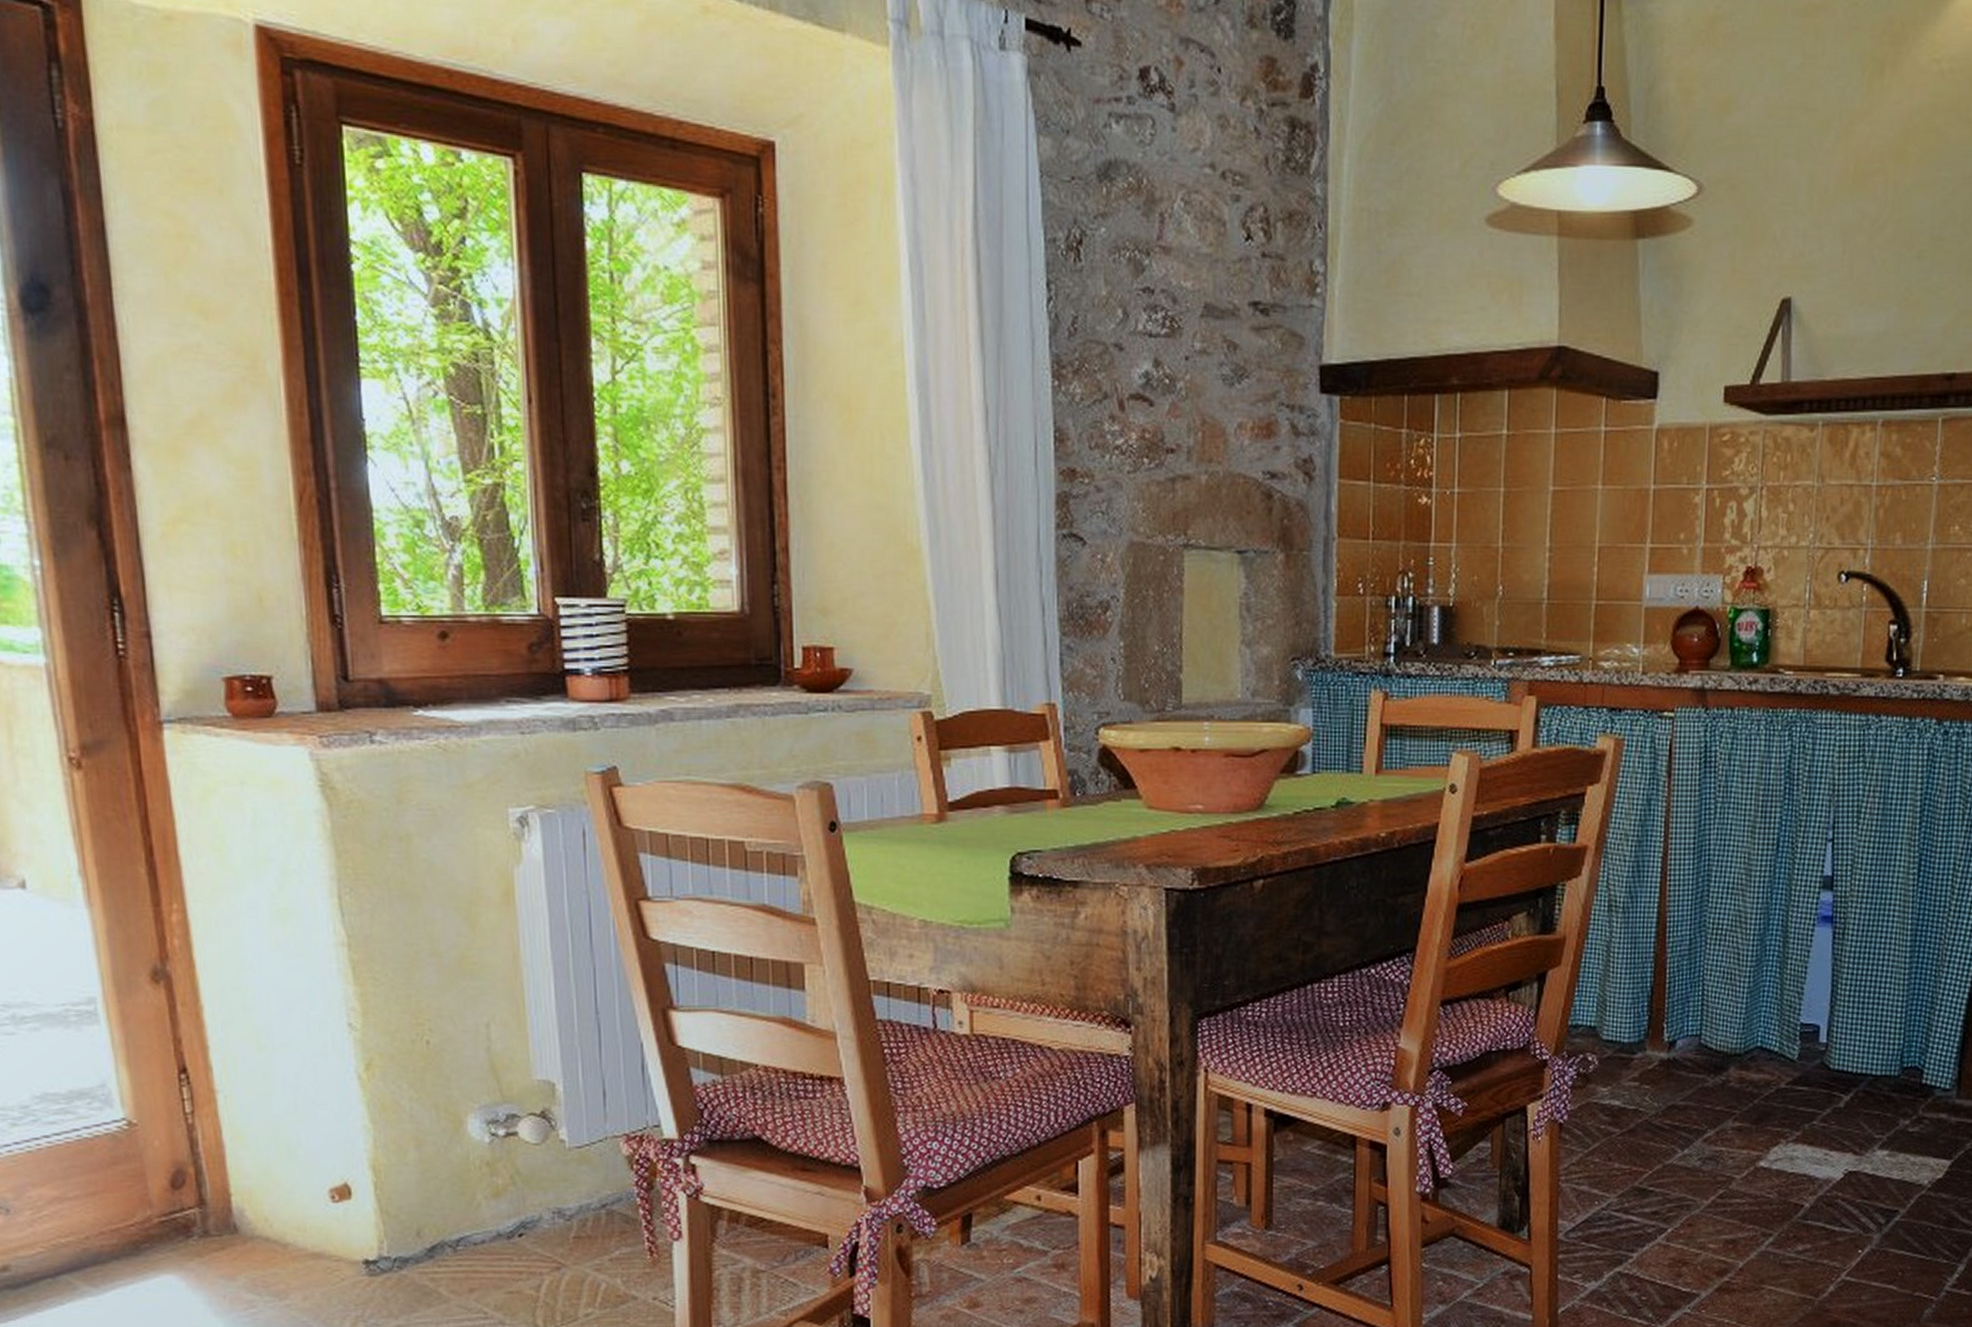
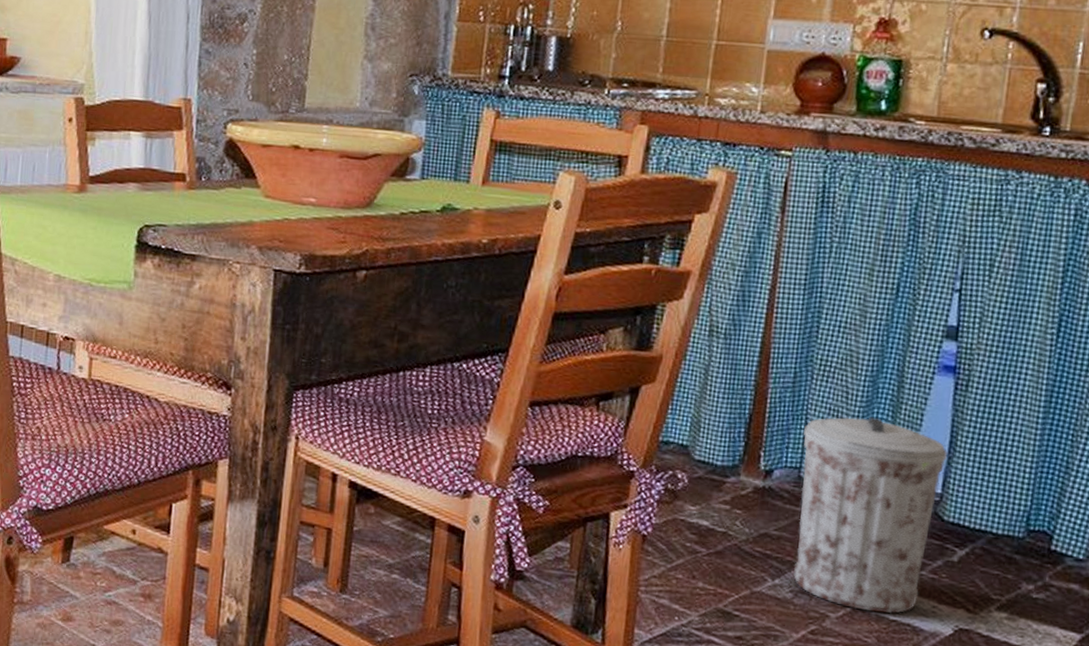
trash can: none [1701,975,1831,1168] -> present [794,417,948,614]

